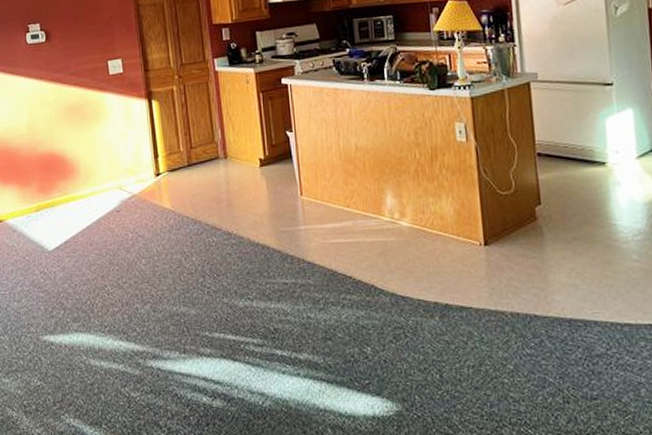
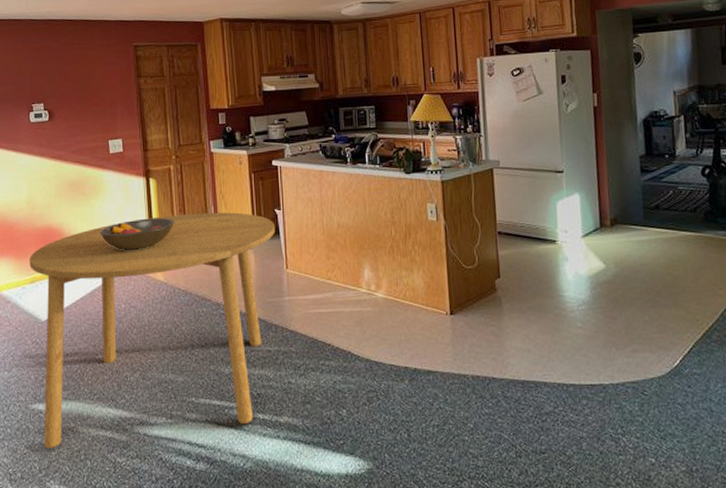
dining table: none [33,135,288,381] -> present [29,212,276,448]
fruit bowl: none [103,142,181,177] -> present [100,217,175,250]

